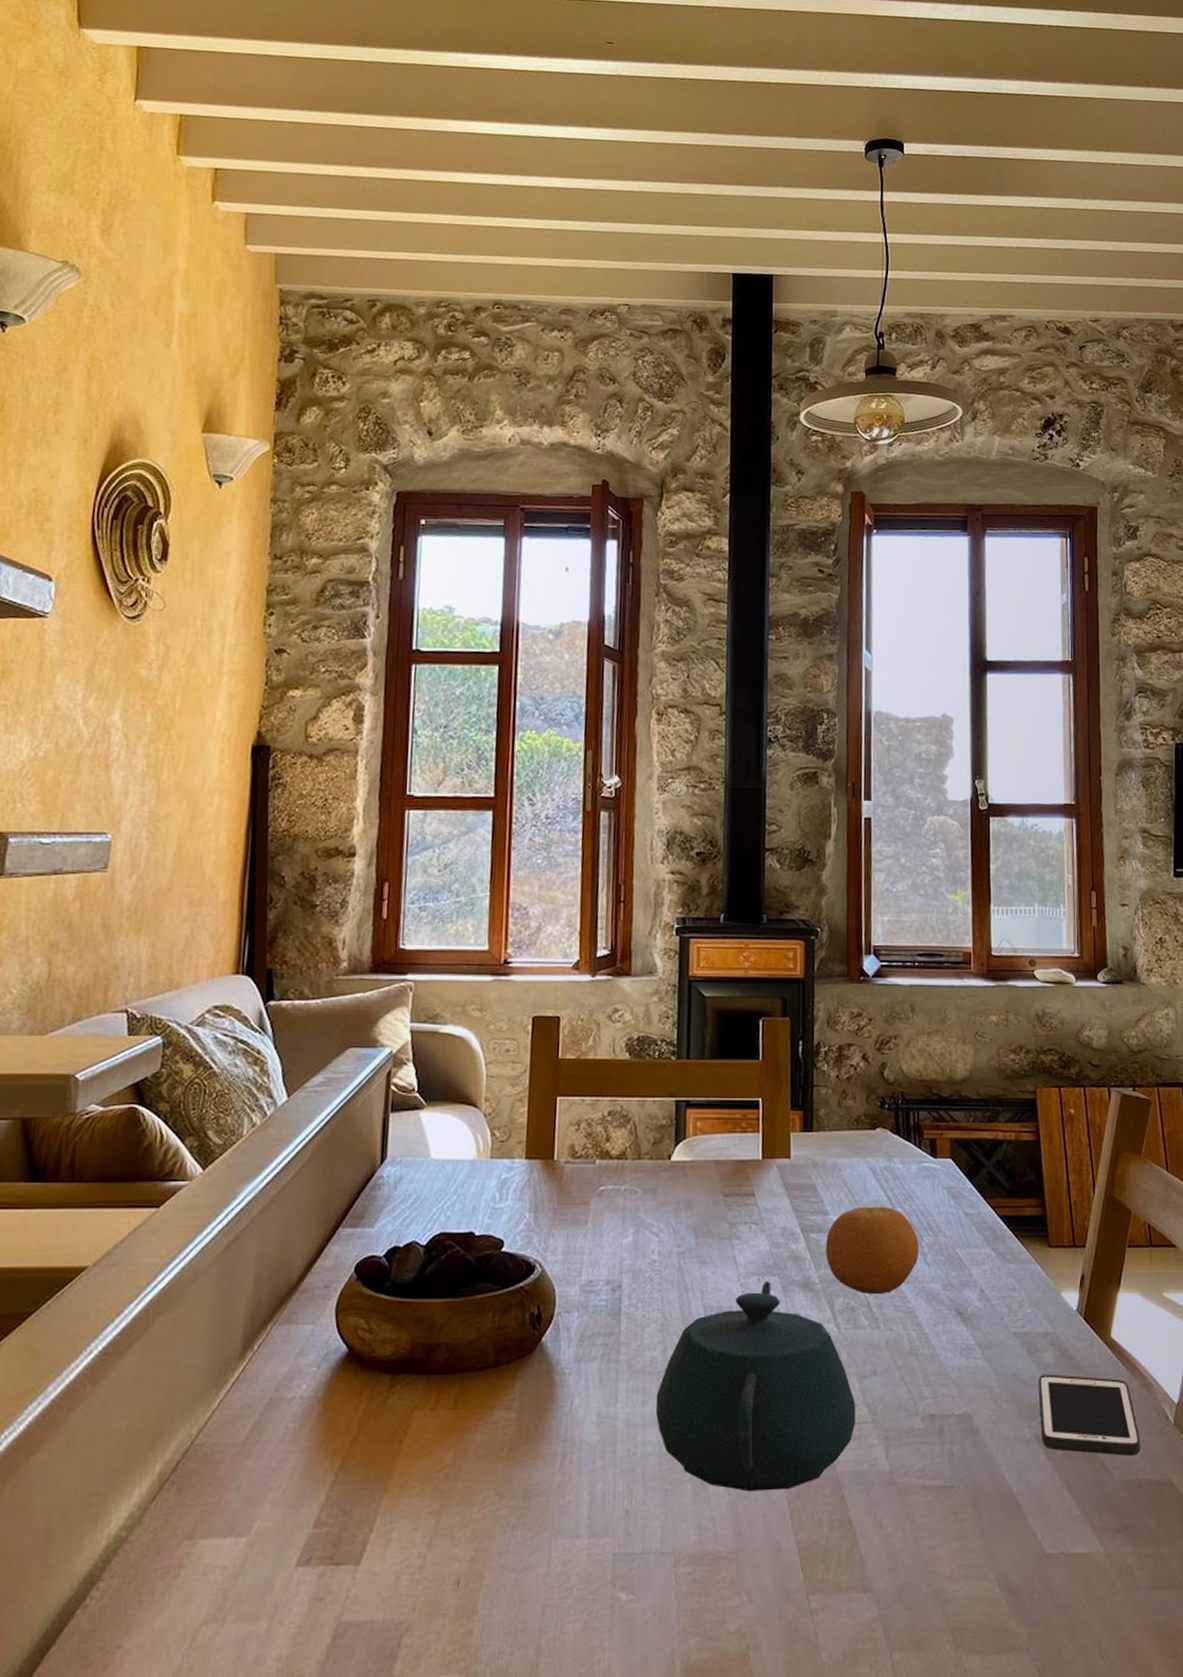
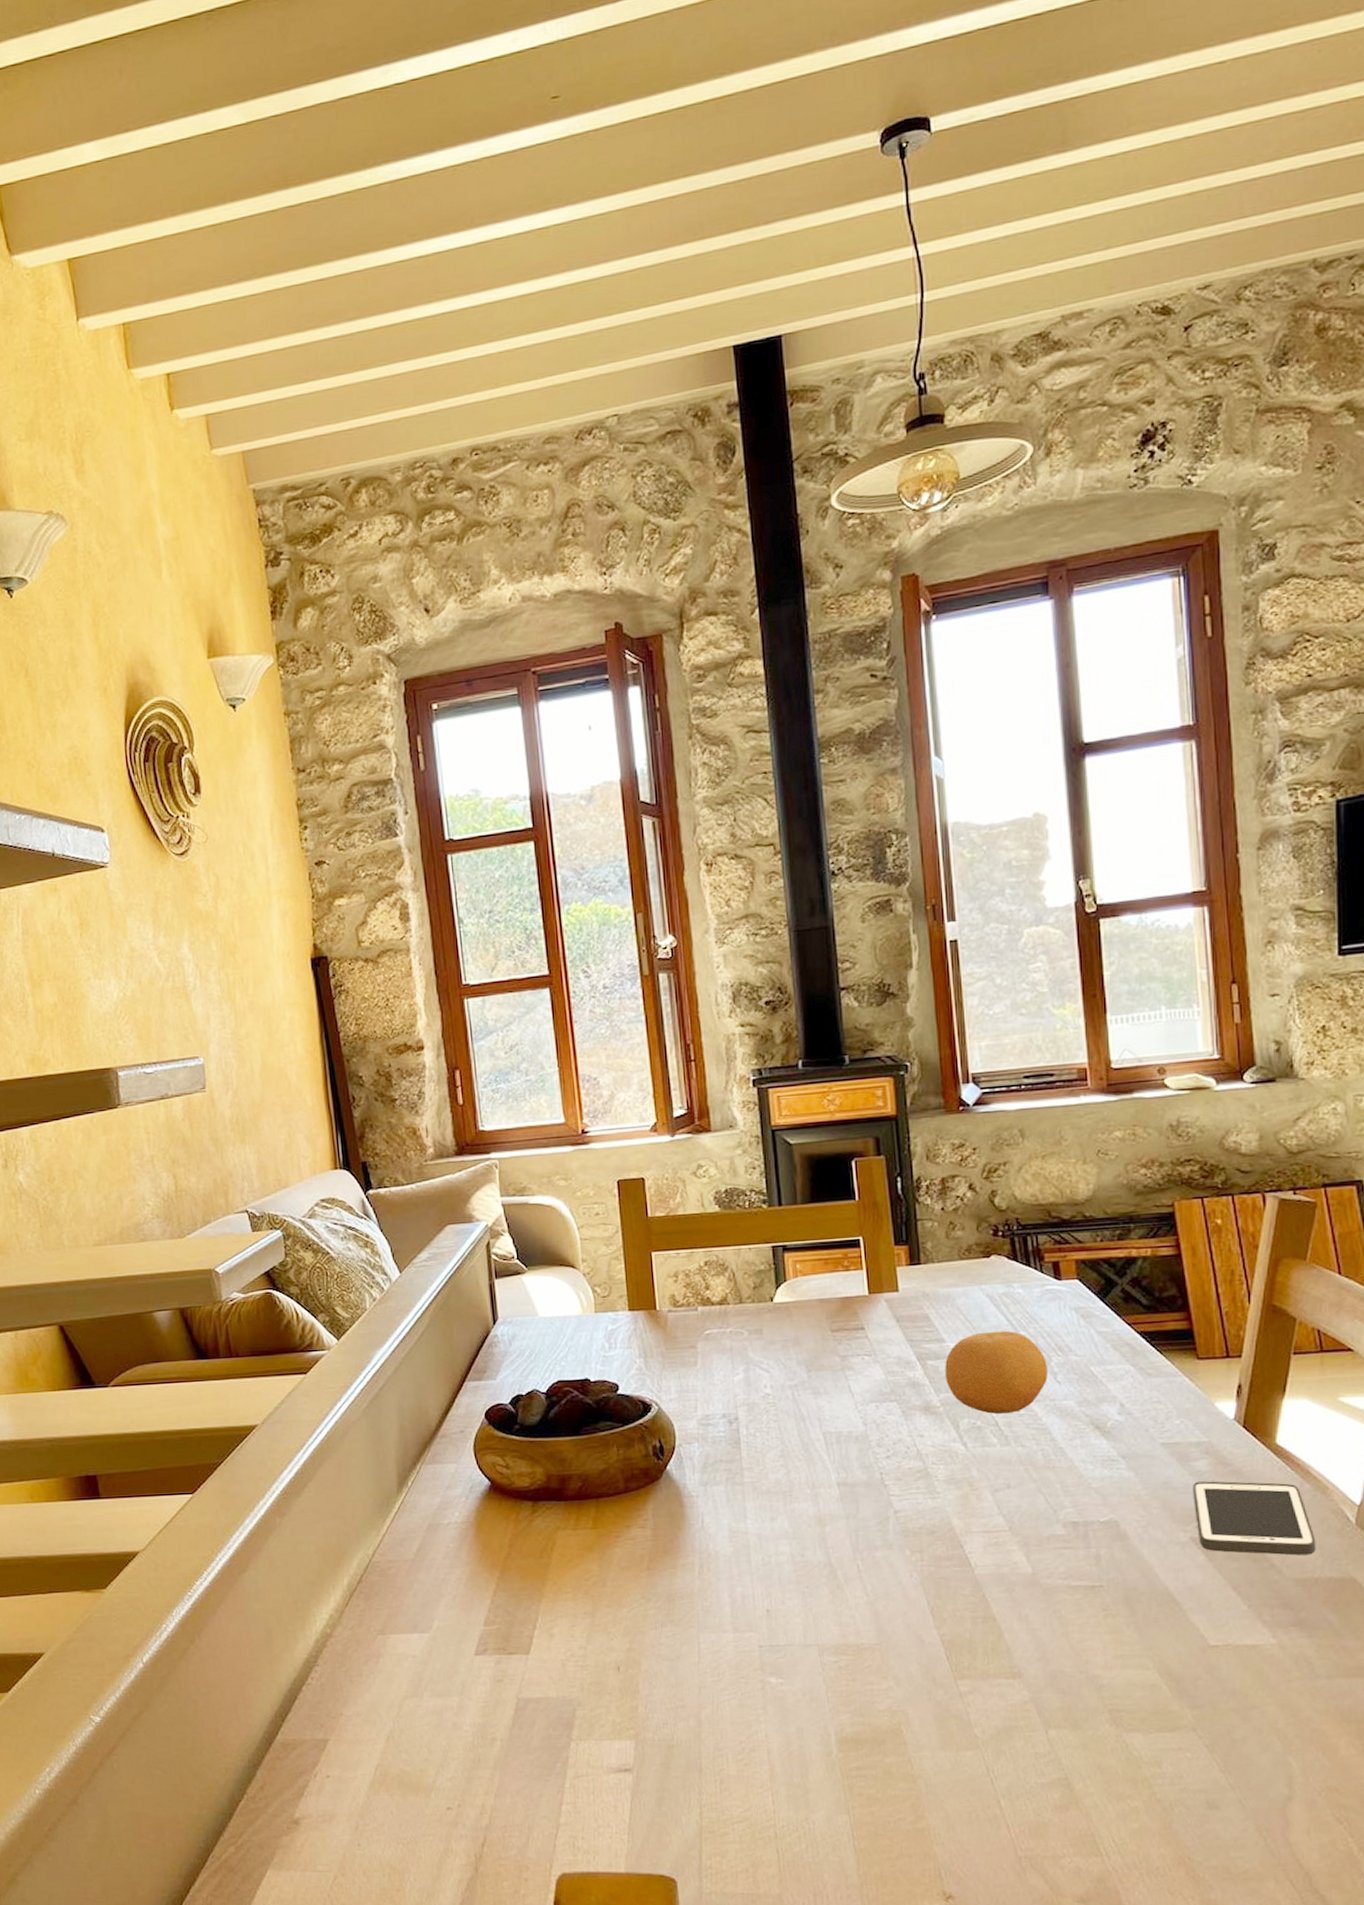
teapot: present [655,1282,856,1492] -> none [784,1407,992,1593]

